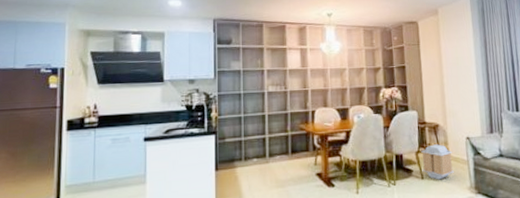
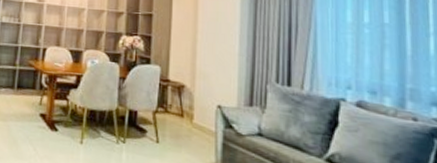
air purifier: present [421,144,454,180] -> none [158,106,199,148]

